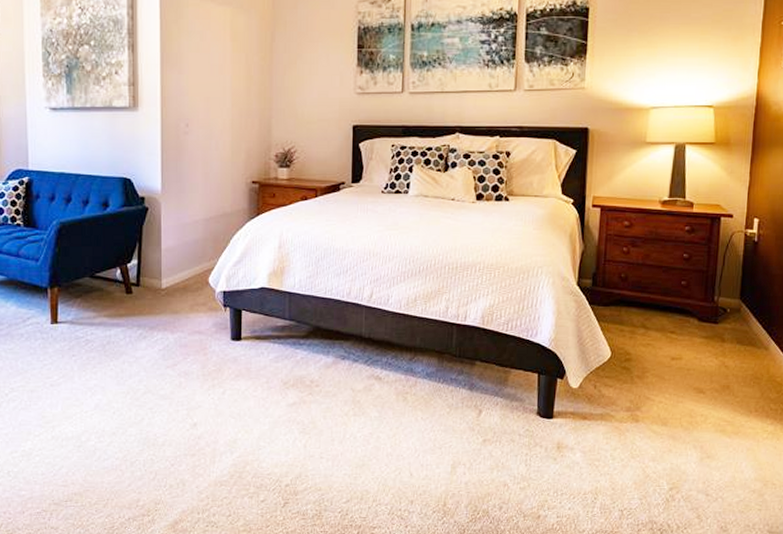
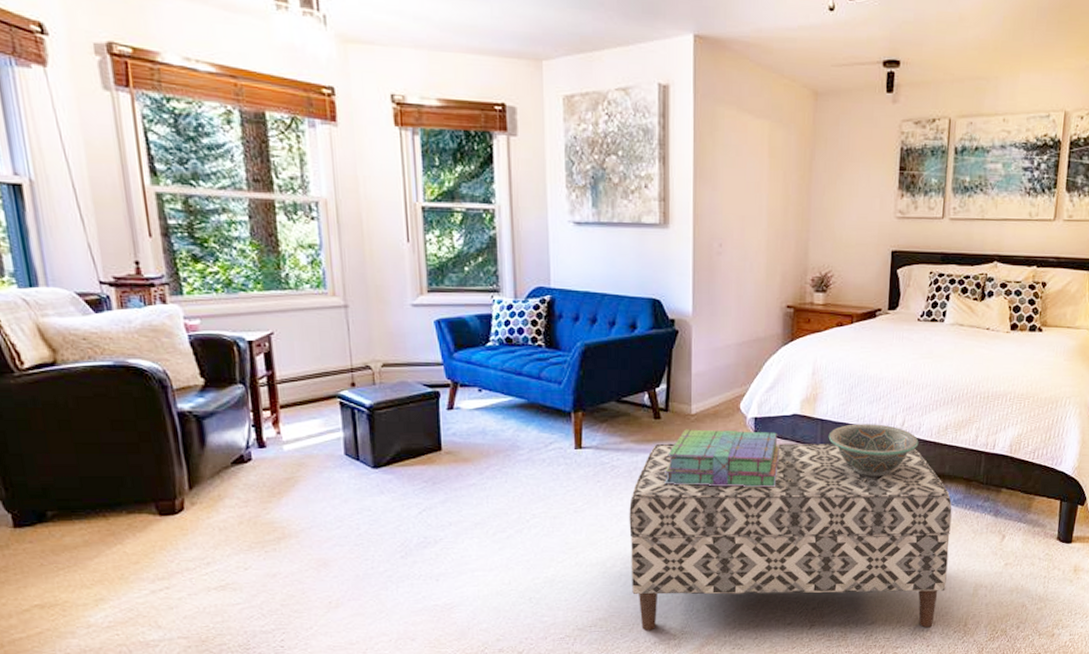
bench: none [103,317,425,507] -> present [629,443,952,631]
stack of books: none [137,303,248,361] -> present [665,429,779,488]
decorative bowl: none [296,296,388,349] -> present [828,424,919,476]

